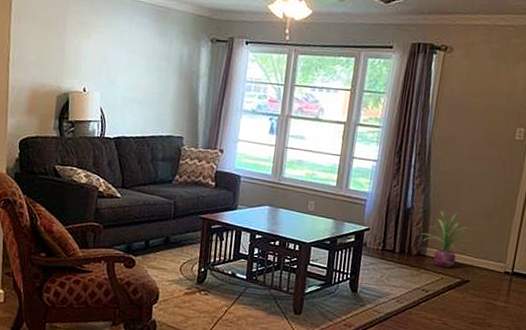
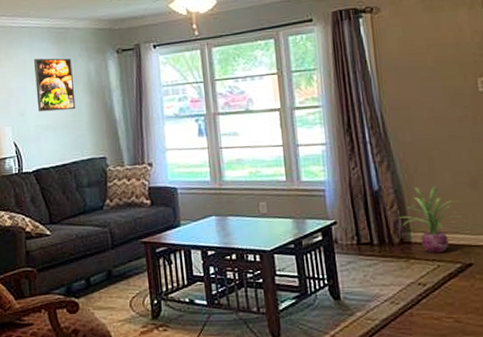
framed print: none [128,31,168,88] -> present [34,58,76,112]

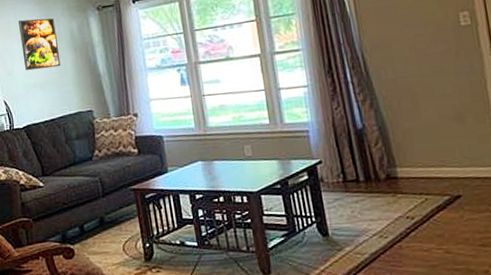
decorative plant: present [400,185,469,254] -> none [385,121,456,188]

